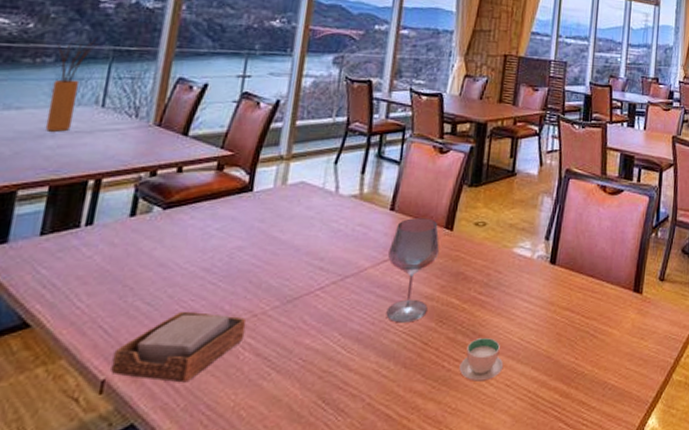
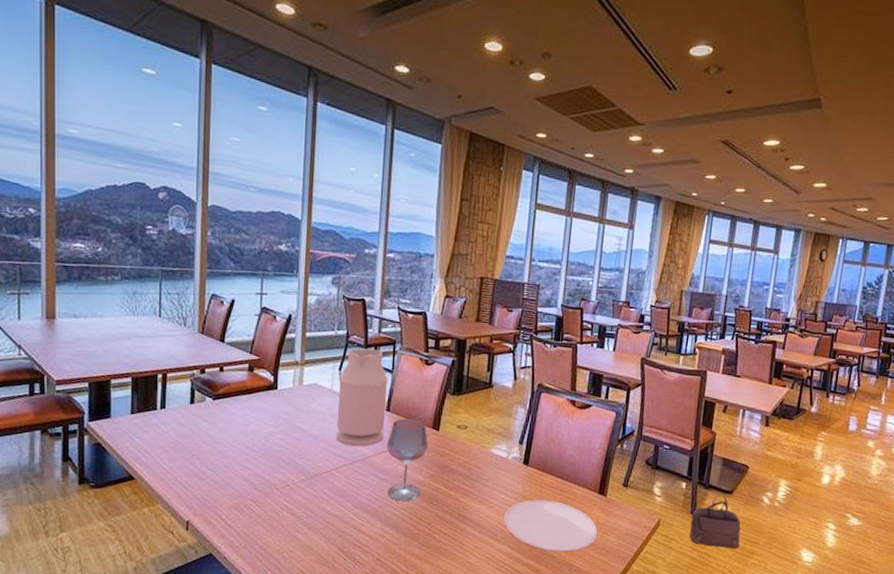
vase: present [45,37,98,132] -> none [120,259,150,336]
napkin holder: present [110,311,247,383] -> none [192,477,282,529]
water jug: none [324,137,394,258] -> present [336,348,388,447]
cup: present [459,337,504,382] -> none [447,518,484,552]
plate: none [527,304,634,369] -> present [504,499,598,553]

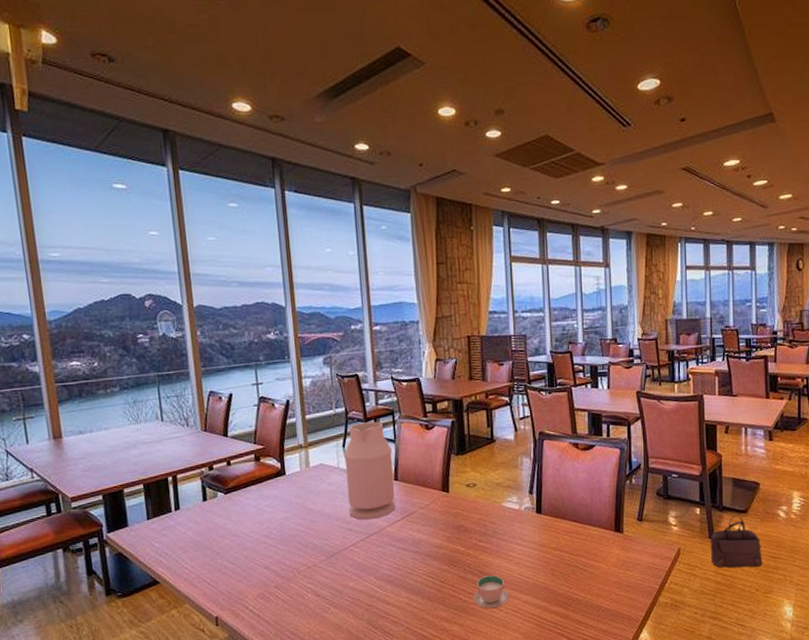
wine glass: present [387,418,429,502] -> none [400,484,441,568]
cup: none [447,518,484,552] -> present [473,575,510,609]
plate: present [504,499,598,553] -> none [525,545,620,596]

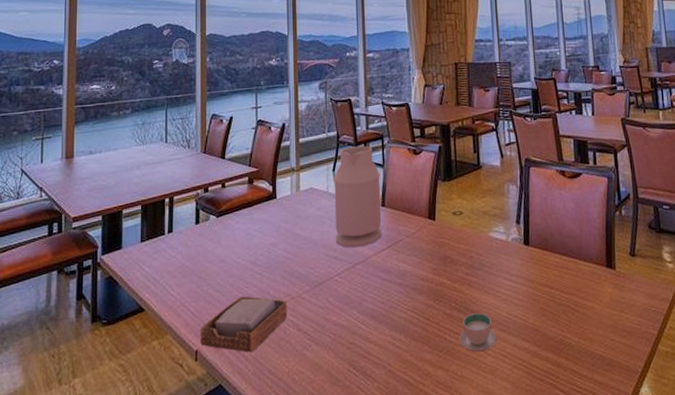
napkin holder: none [218,566,305,617] -> present [200,296,288,353]

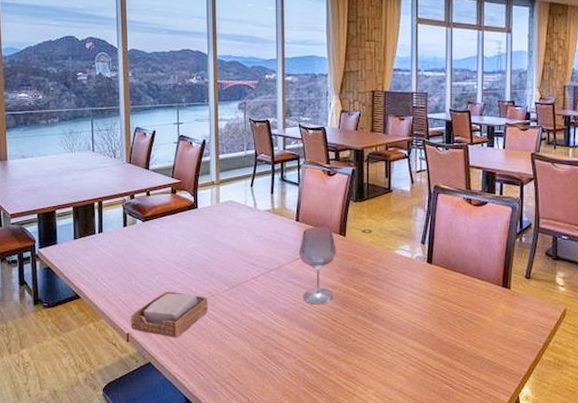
water jug: present [334,146,382,248] -> none [252,165,296,256]
wine glass: none [386,211,427,302] -> present [299,227,337,305]
cup: present [459,312,497,352] -> none [362,318,397,350]

